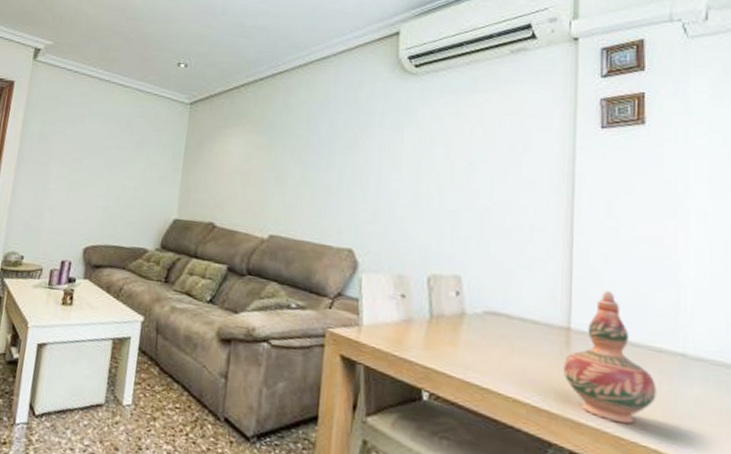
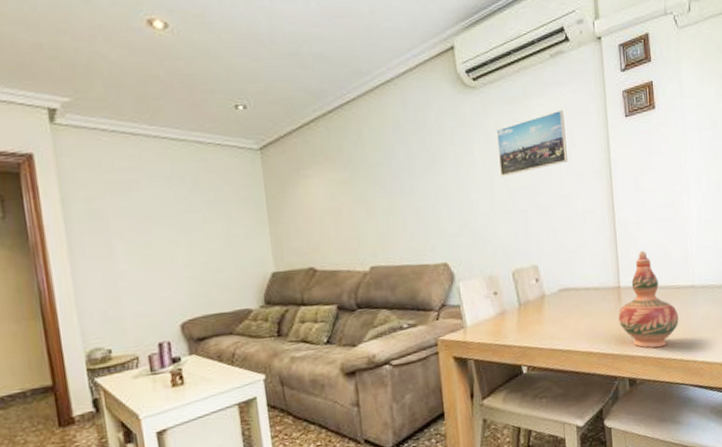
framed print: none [430,109,519,170] -> present [496,109,568,177]

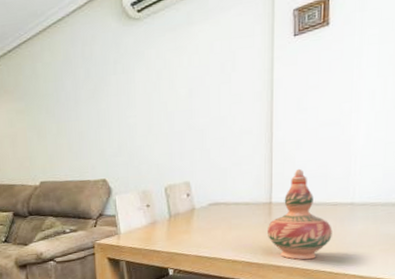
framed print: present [496,109,568,177] -> none [157,33,227,102]

